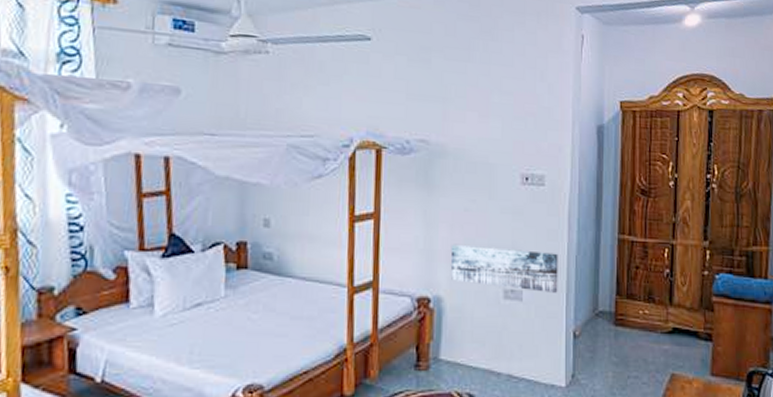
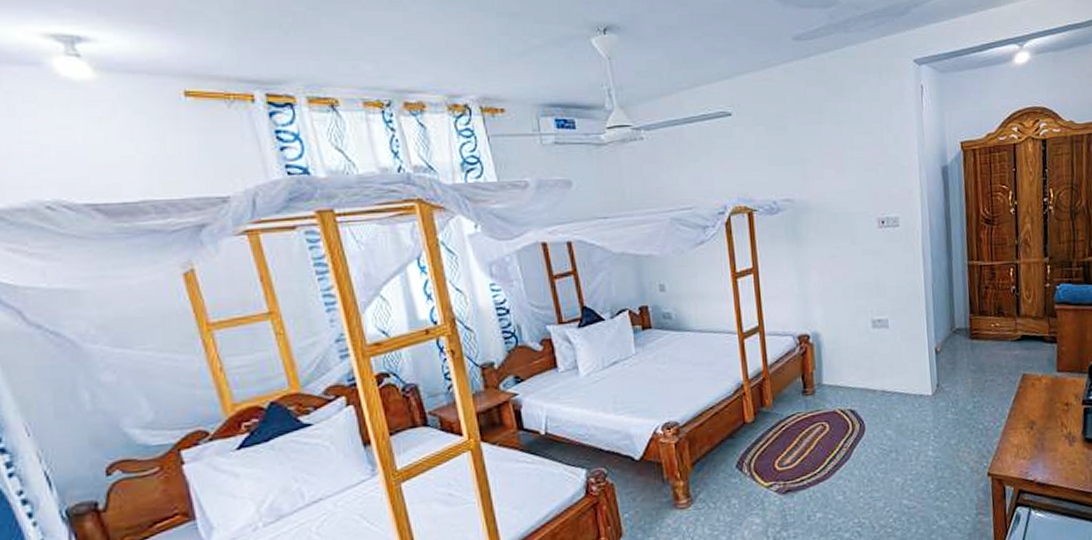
wall art: present [450,244,558,293] -> none [822,284,919,319]

